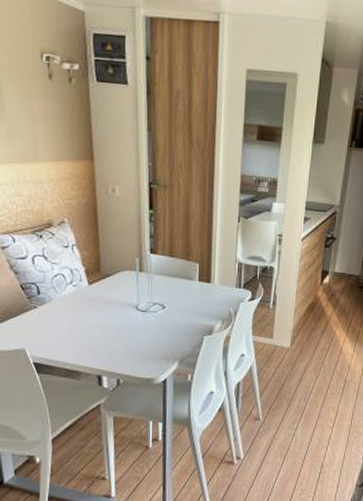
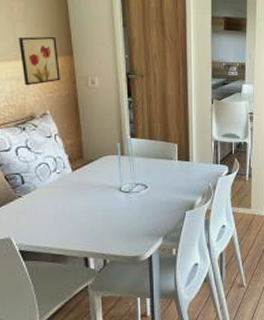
wall art: none [38,136,80,191] -> present [18,36,60,86]

